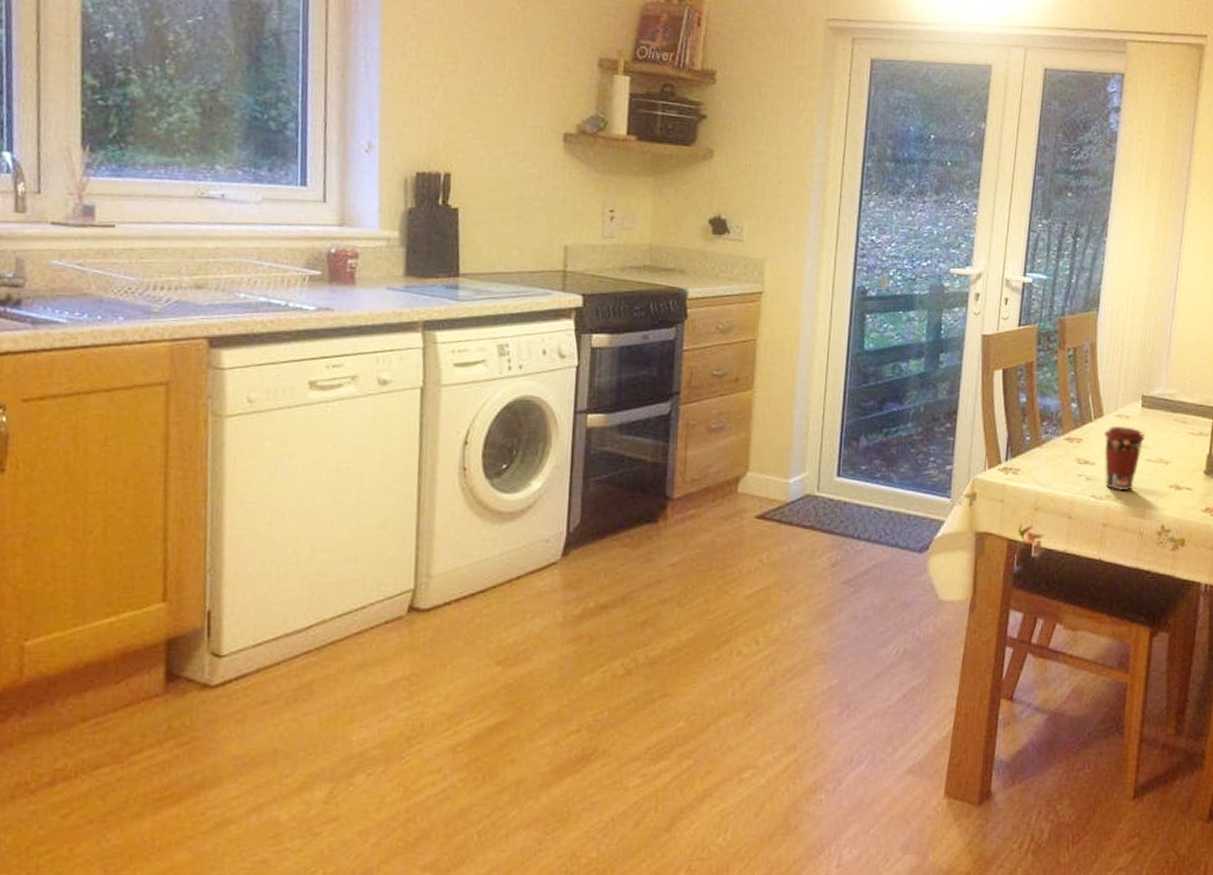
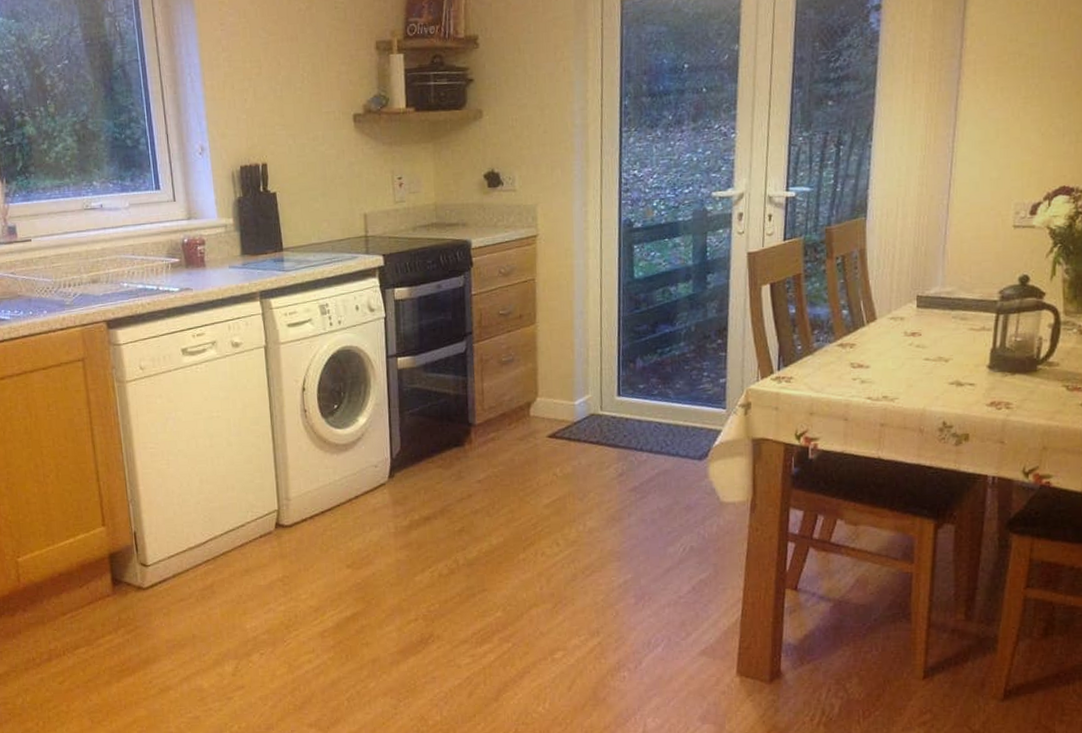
coffee cup: present [1103,426,1146,492] -> none [877,328,923,392]

